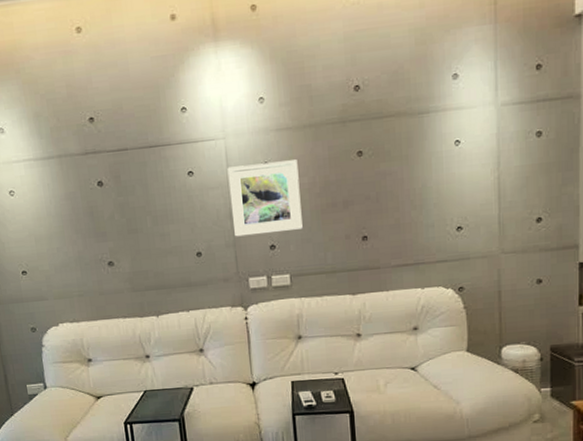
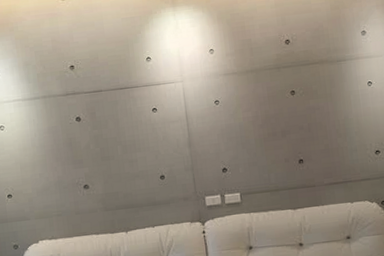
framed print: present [227,159,303,237] -> none [185,98,249,162]

